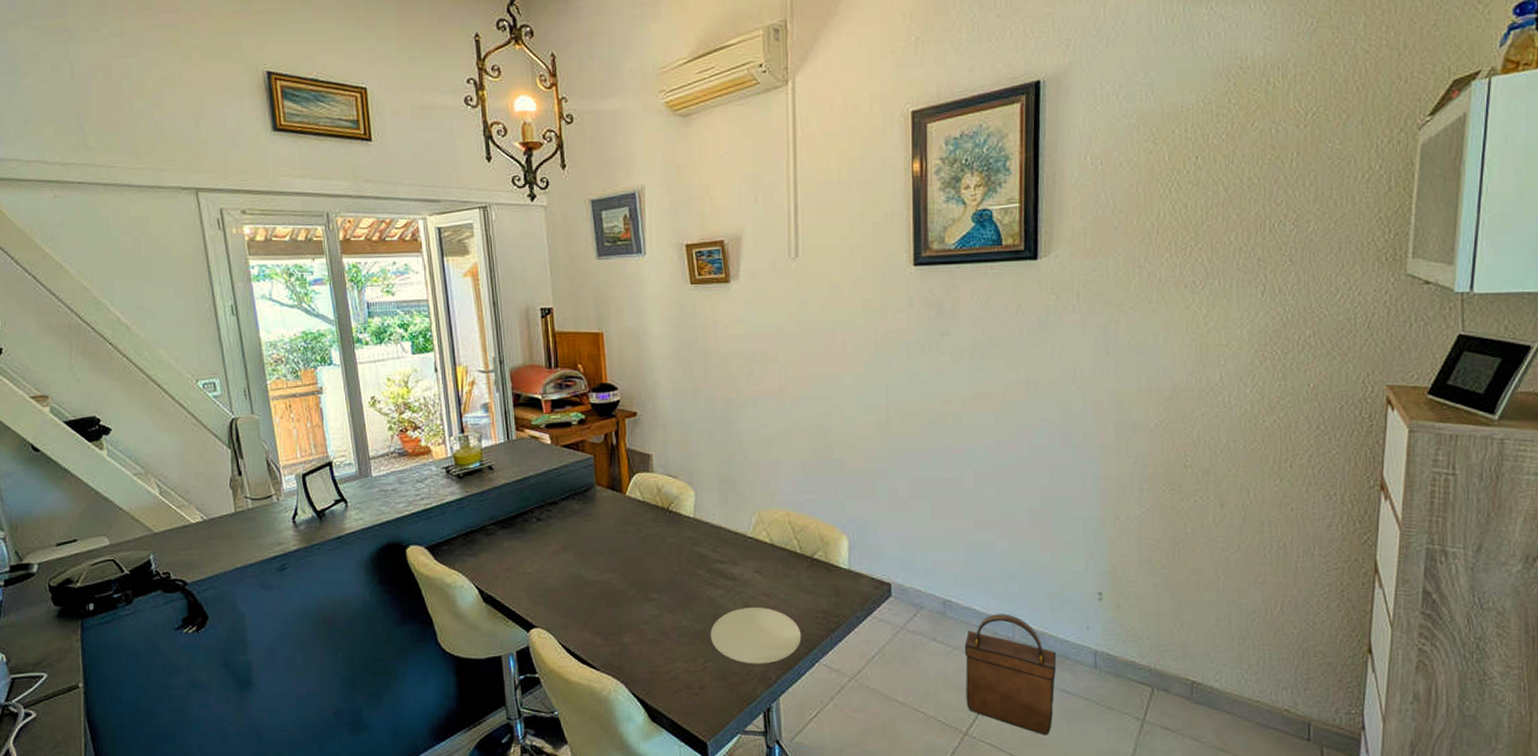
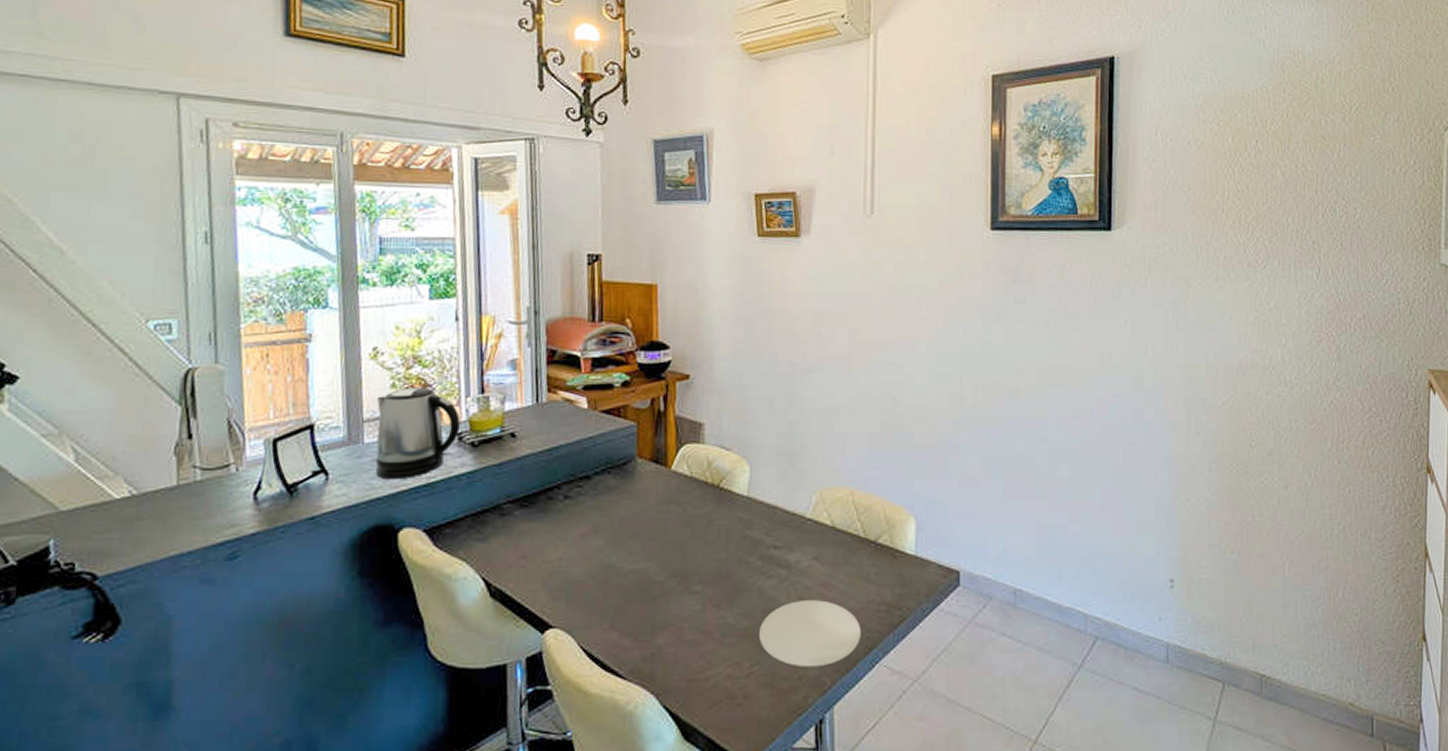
kettle: none [379,429,447,506] -> present [375,387,460,480]
handbag: present [964,614,1056,735] -> none [1035,604,1128,741]

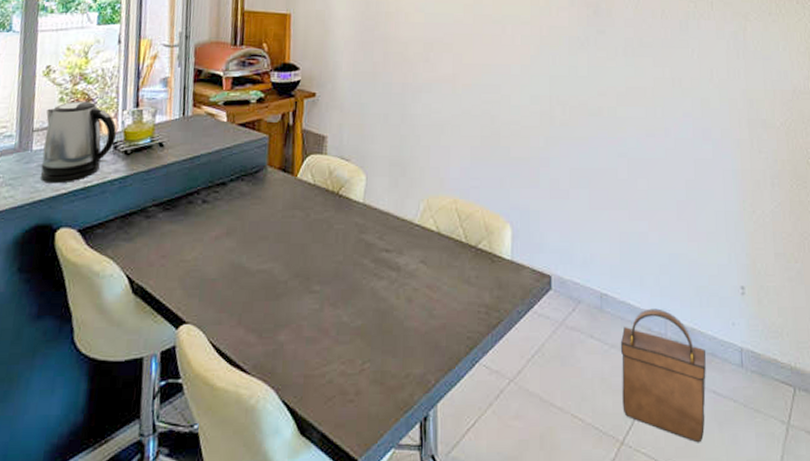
plate: present [758,600,862,669] -> none [370,301,463,367]
handbag: none [1035,604,1128,741] -> present [620,308,706,443]

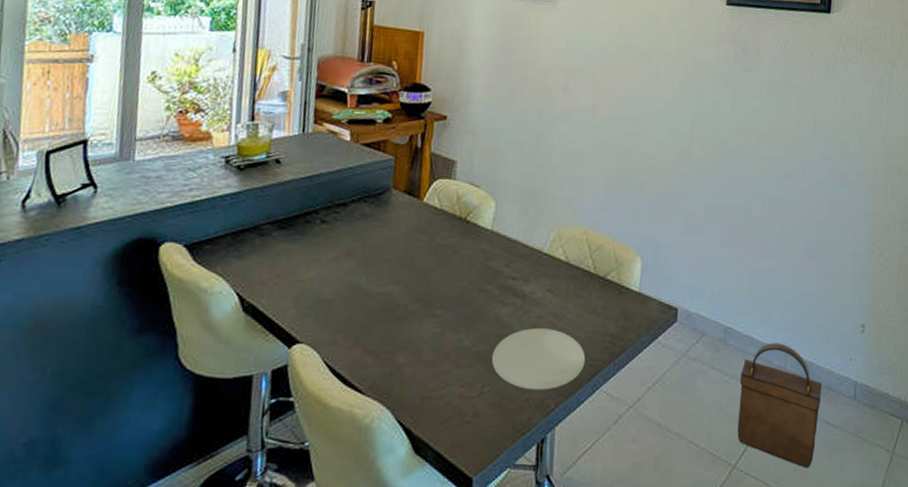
kettle: present [40,101,117,184] -> none [142,110,229,196]
plate: none [370,301,463,367] -> present [491,328,586,392]

